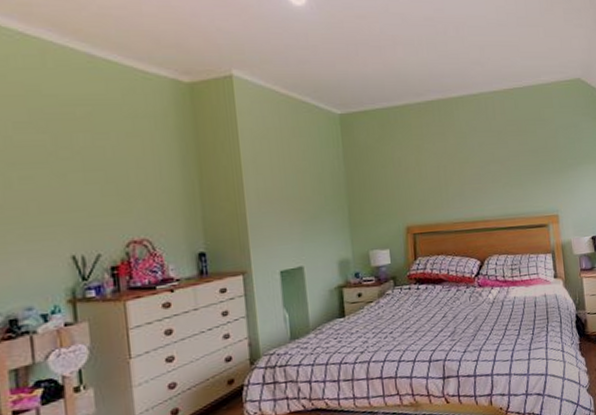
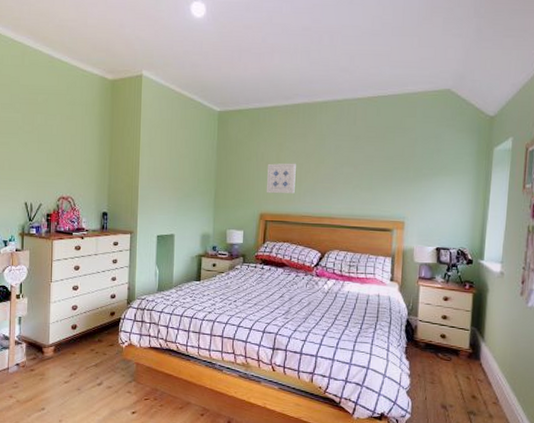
wall art: none [407,166,442,203] -> present [266,163,296,194]

